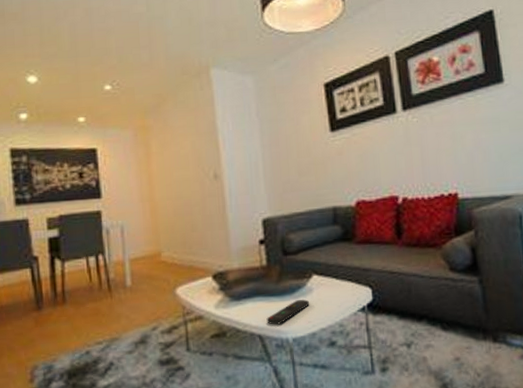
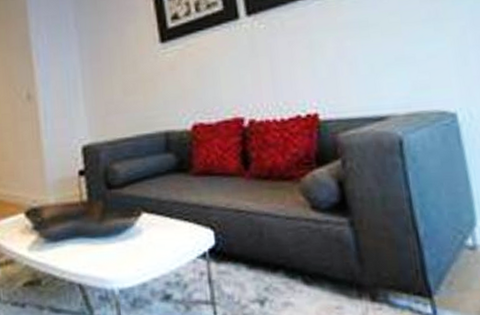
remote control: present [266,299,310,325] -> none [87,241,139,272]

